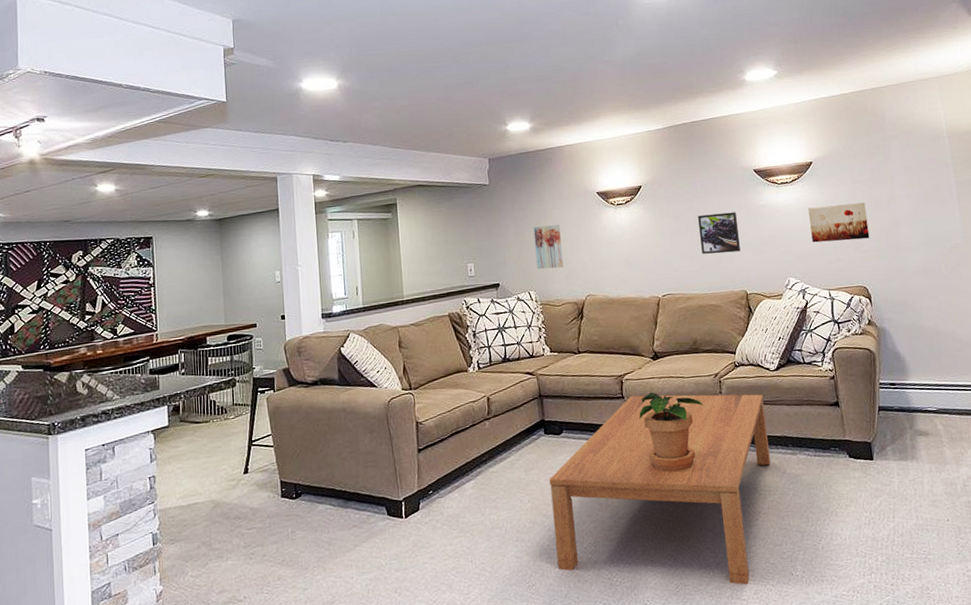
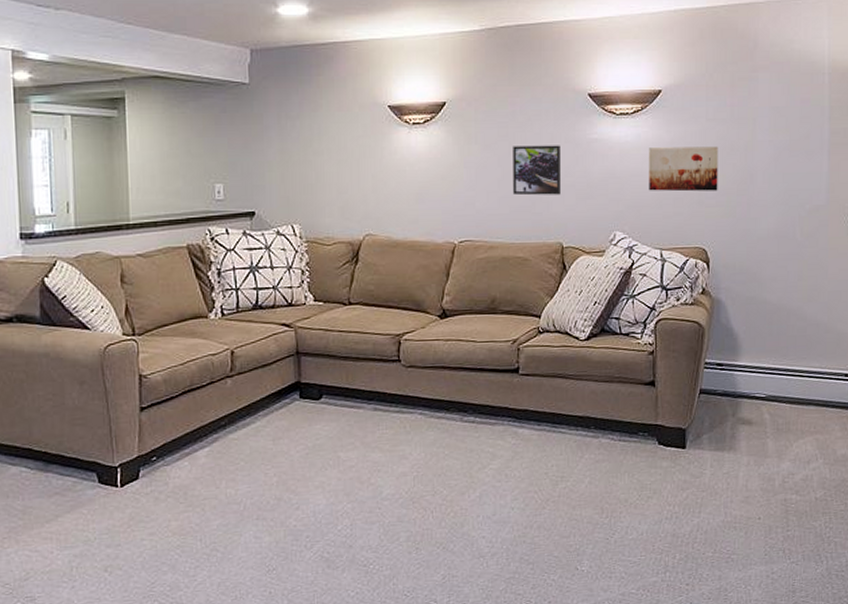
wall art: present [533,225,563,270] -> none [303,143,338,198]
coffee table: present [549,394,771,585] -> none [301,359,568,579]
potted plant: present [639,392,705,472] -> none [417,356,497,450]

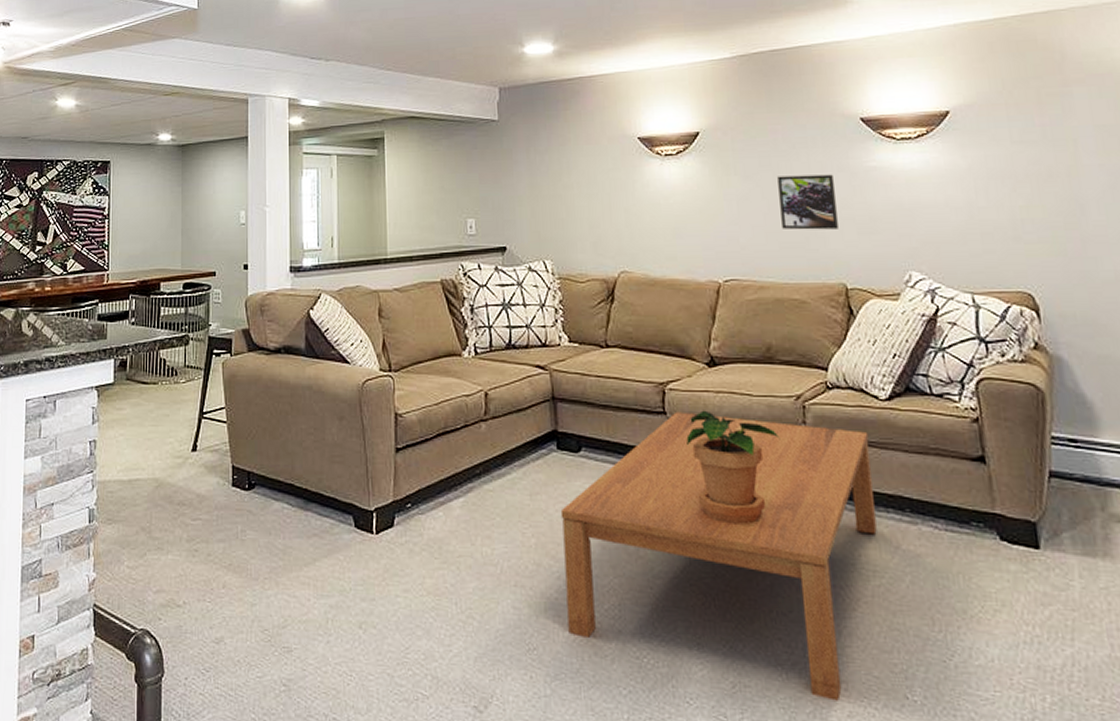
coffee table: none [301,359,568,579] -> present [560,411,877,701]
potted plant: none [417,356,497,450] -> present [686,410,780,524]
wall art: present [649,146,719,192] -> none [942,172,1039,226]

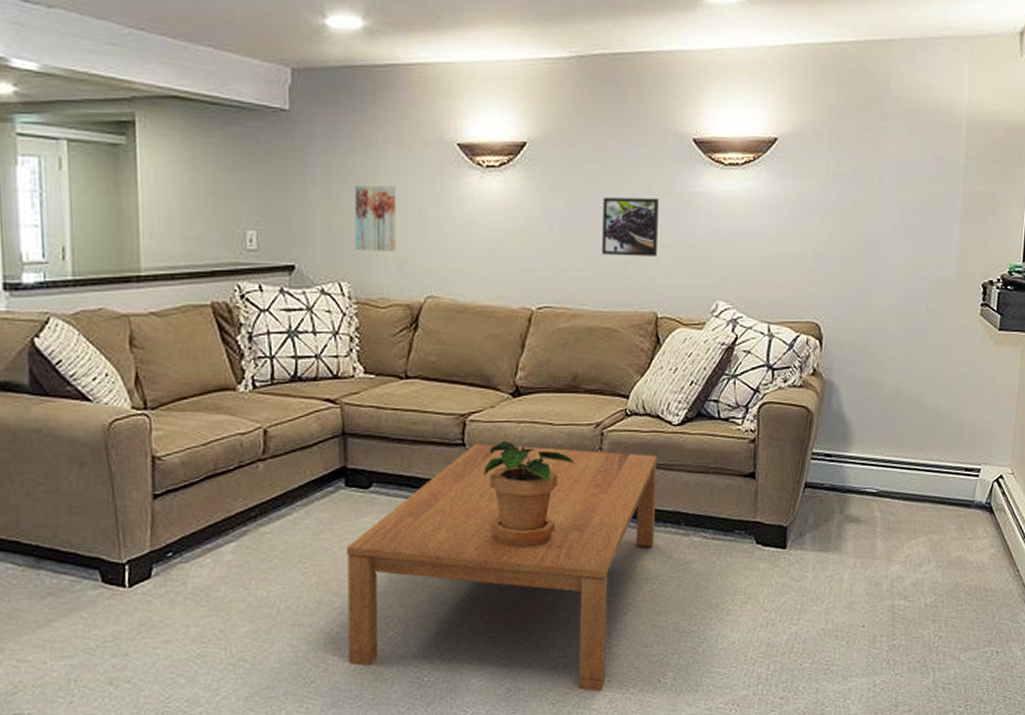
wall art: none [552,177,590,233] -> present [354,186,396,251]

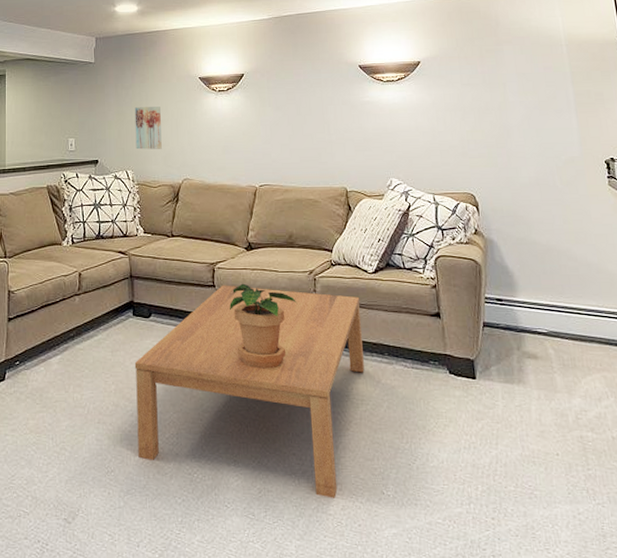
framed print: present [602,197,659,257] -> none [299,107,342,148]

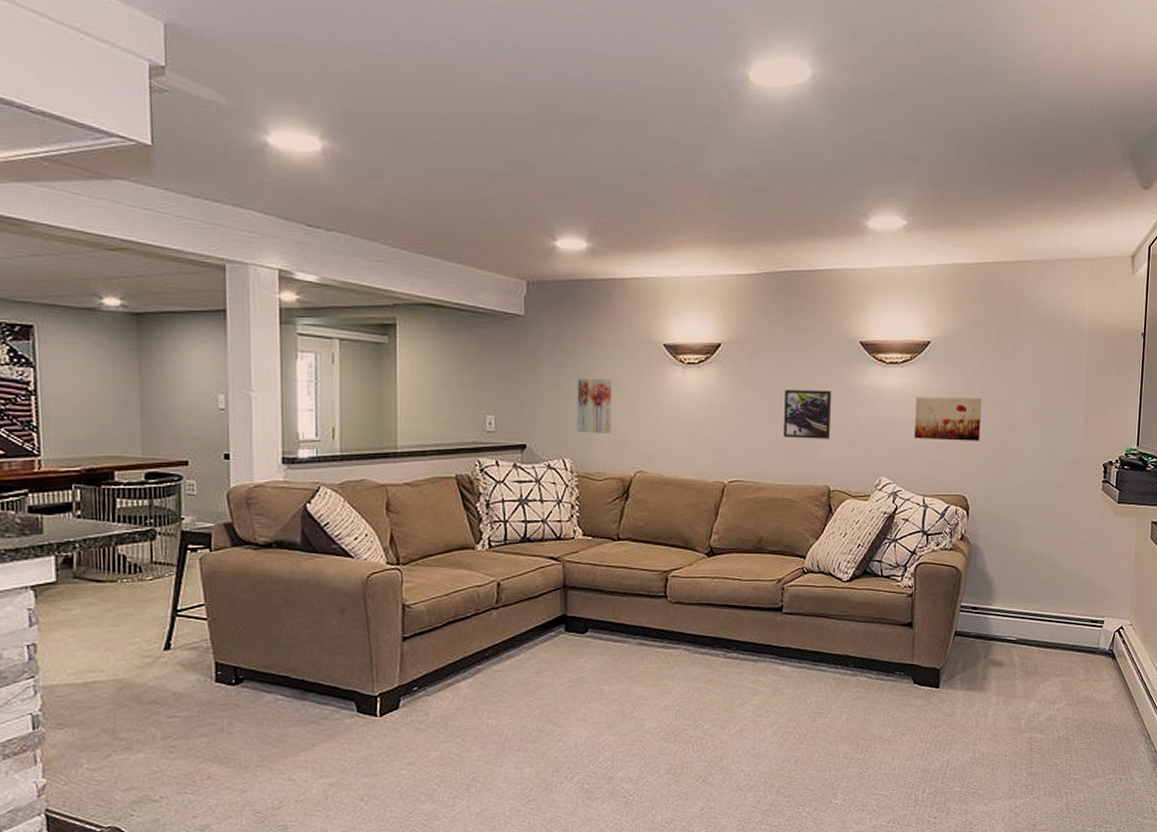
coffee table: present [134,285,365,498] -> none [565,595,830,811]
potted plant: present [229,283,298,369] -> none [683,593,761,685]
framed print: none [299,107,342,148] -> present [784,389,831,439]
wall art: none [414,107,479,145] -> present [915,397,982,441]

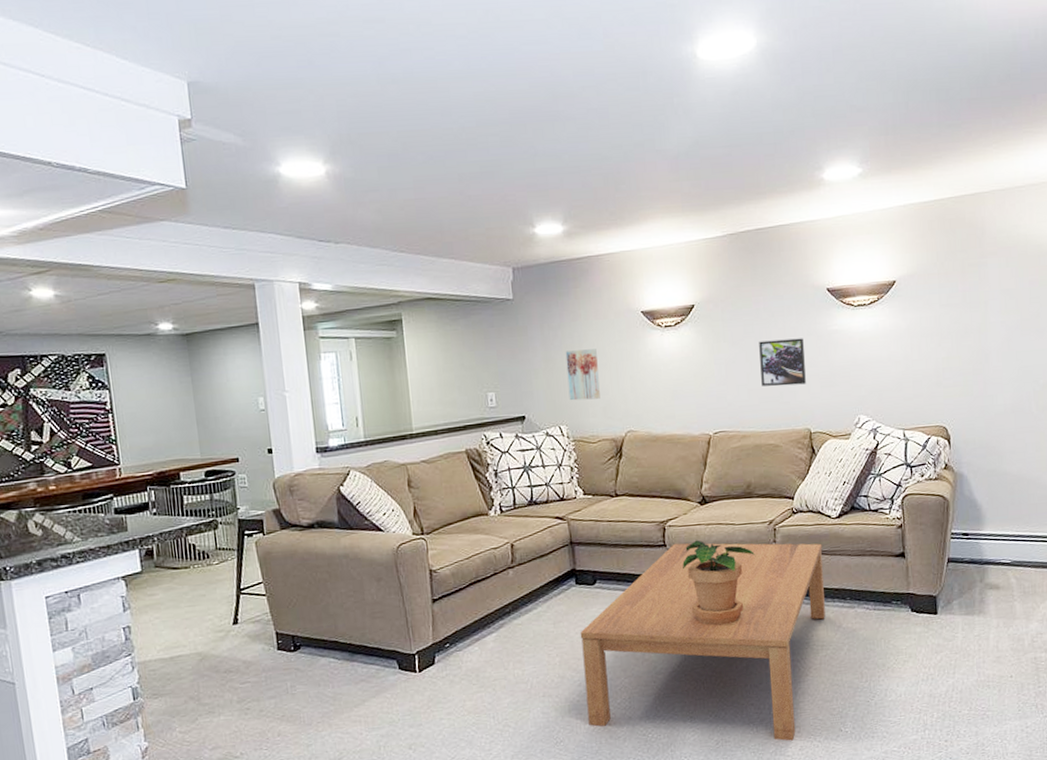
coffee table: none [565,595,830,811] -> present [580,543,825,741]
potted plant: none [683,593,761,685] -> present [682,540,756,626]
wall art: present [915,397,982,441] -> none [887,330,955,376]

